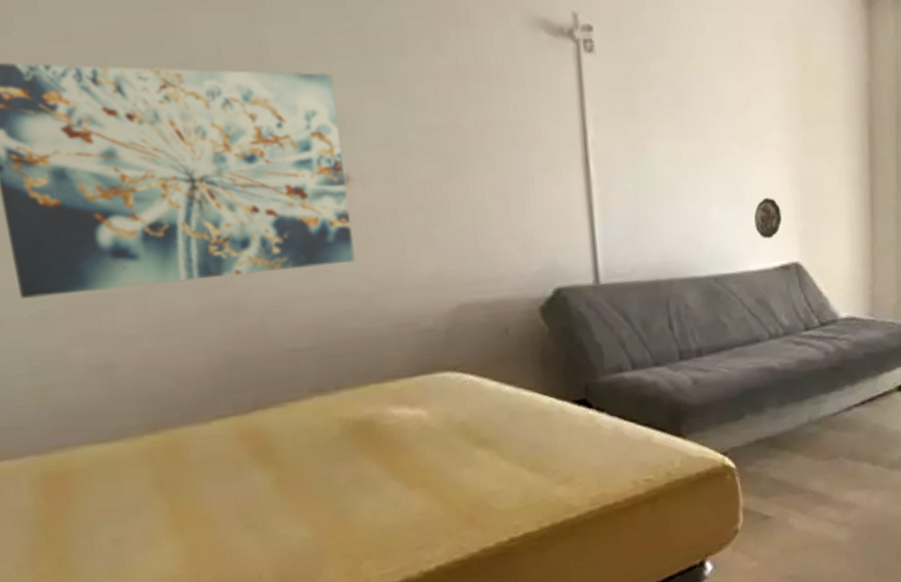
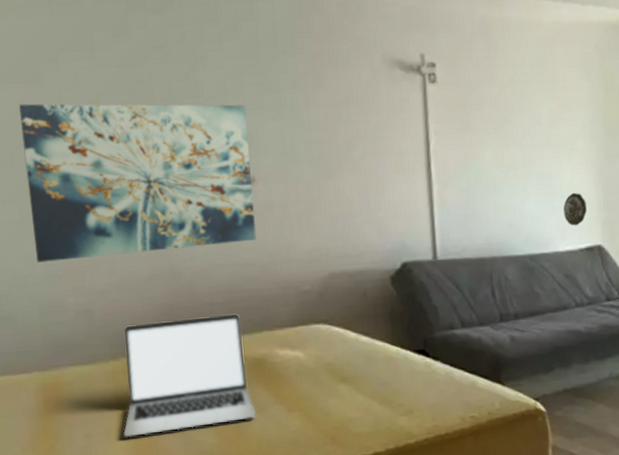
laptop: none [163,362,365,540] -> present [123,313,257,438]

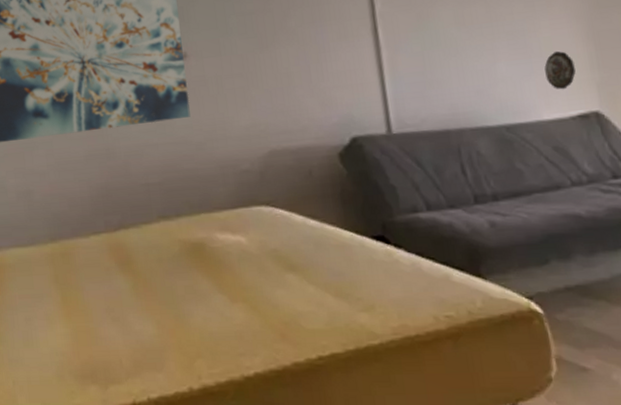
laptop: present [123,313,257,438] -> none [61,194,198,324]

